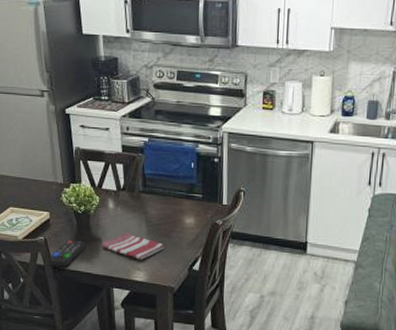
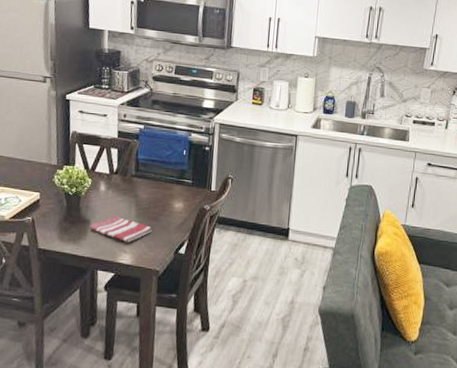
remote control: present [49,240,86,268] -> none [34,221,74,249]

